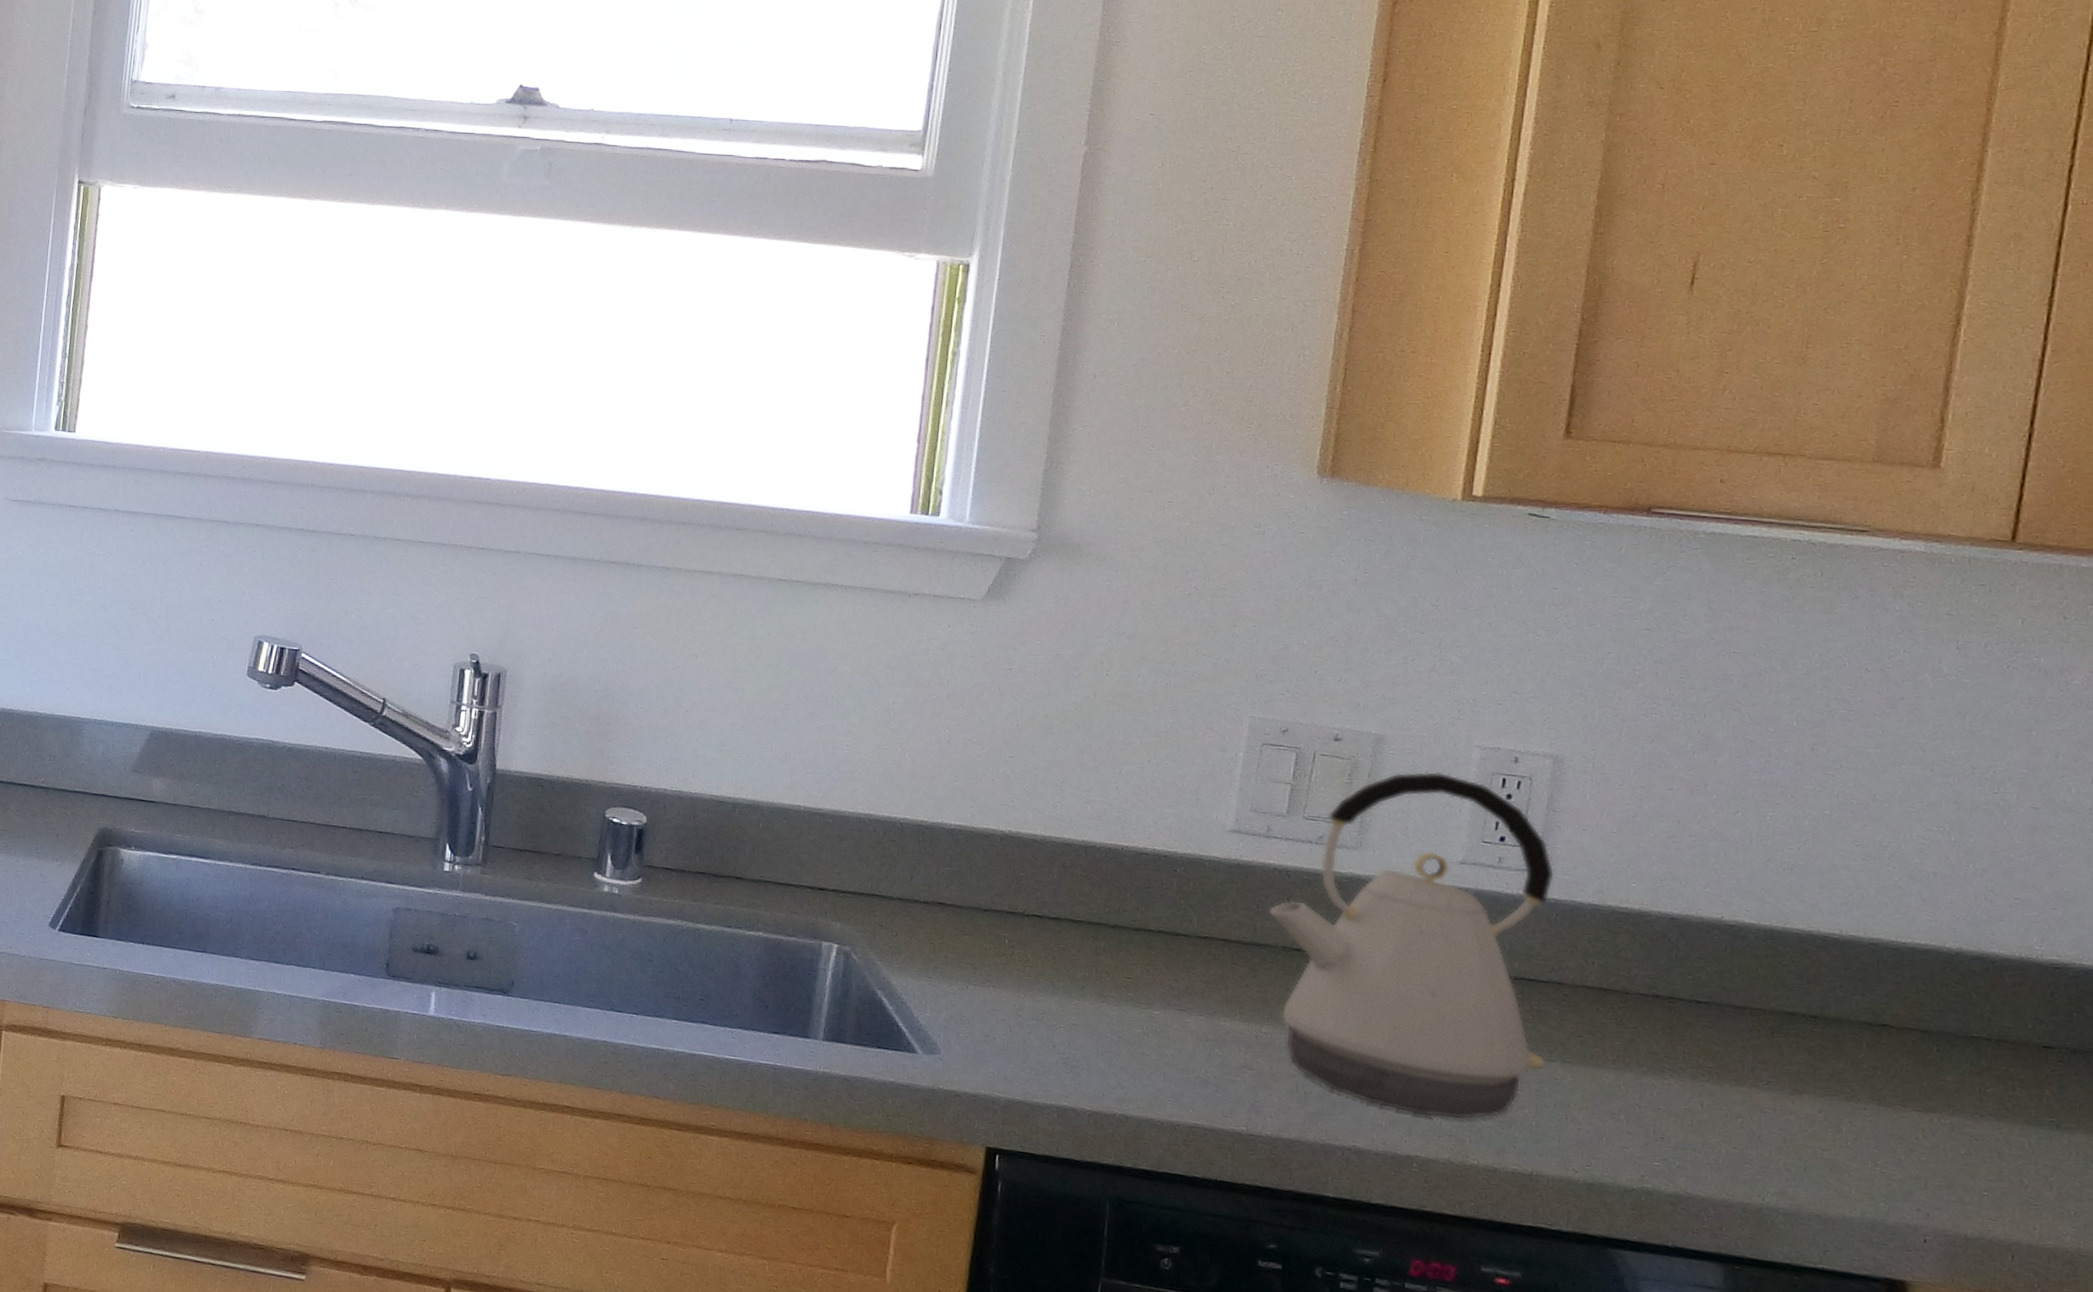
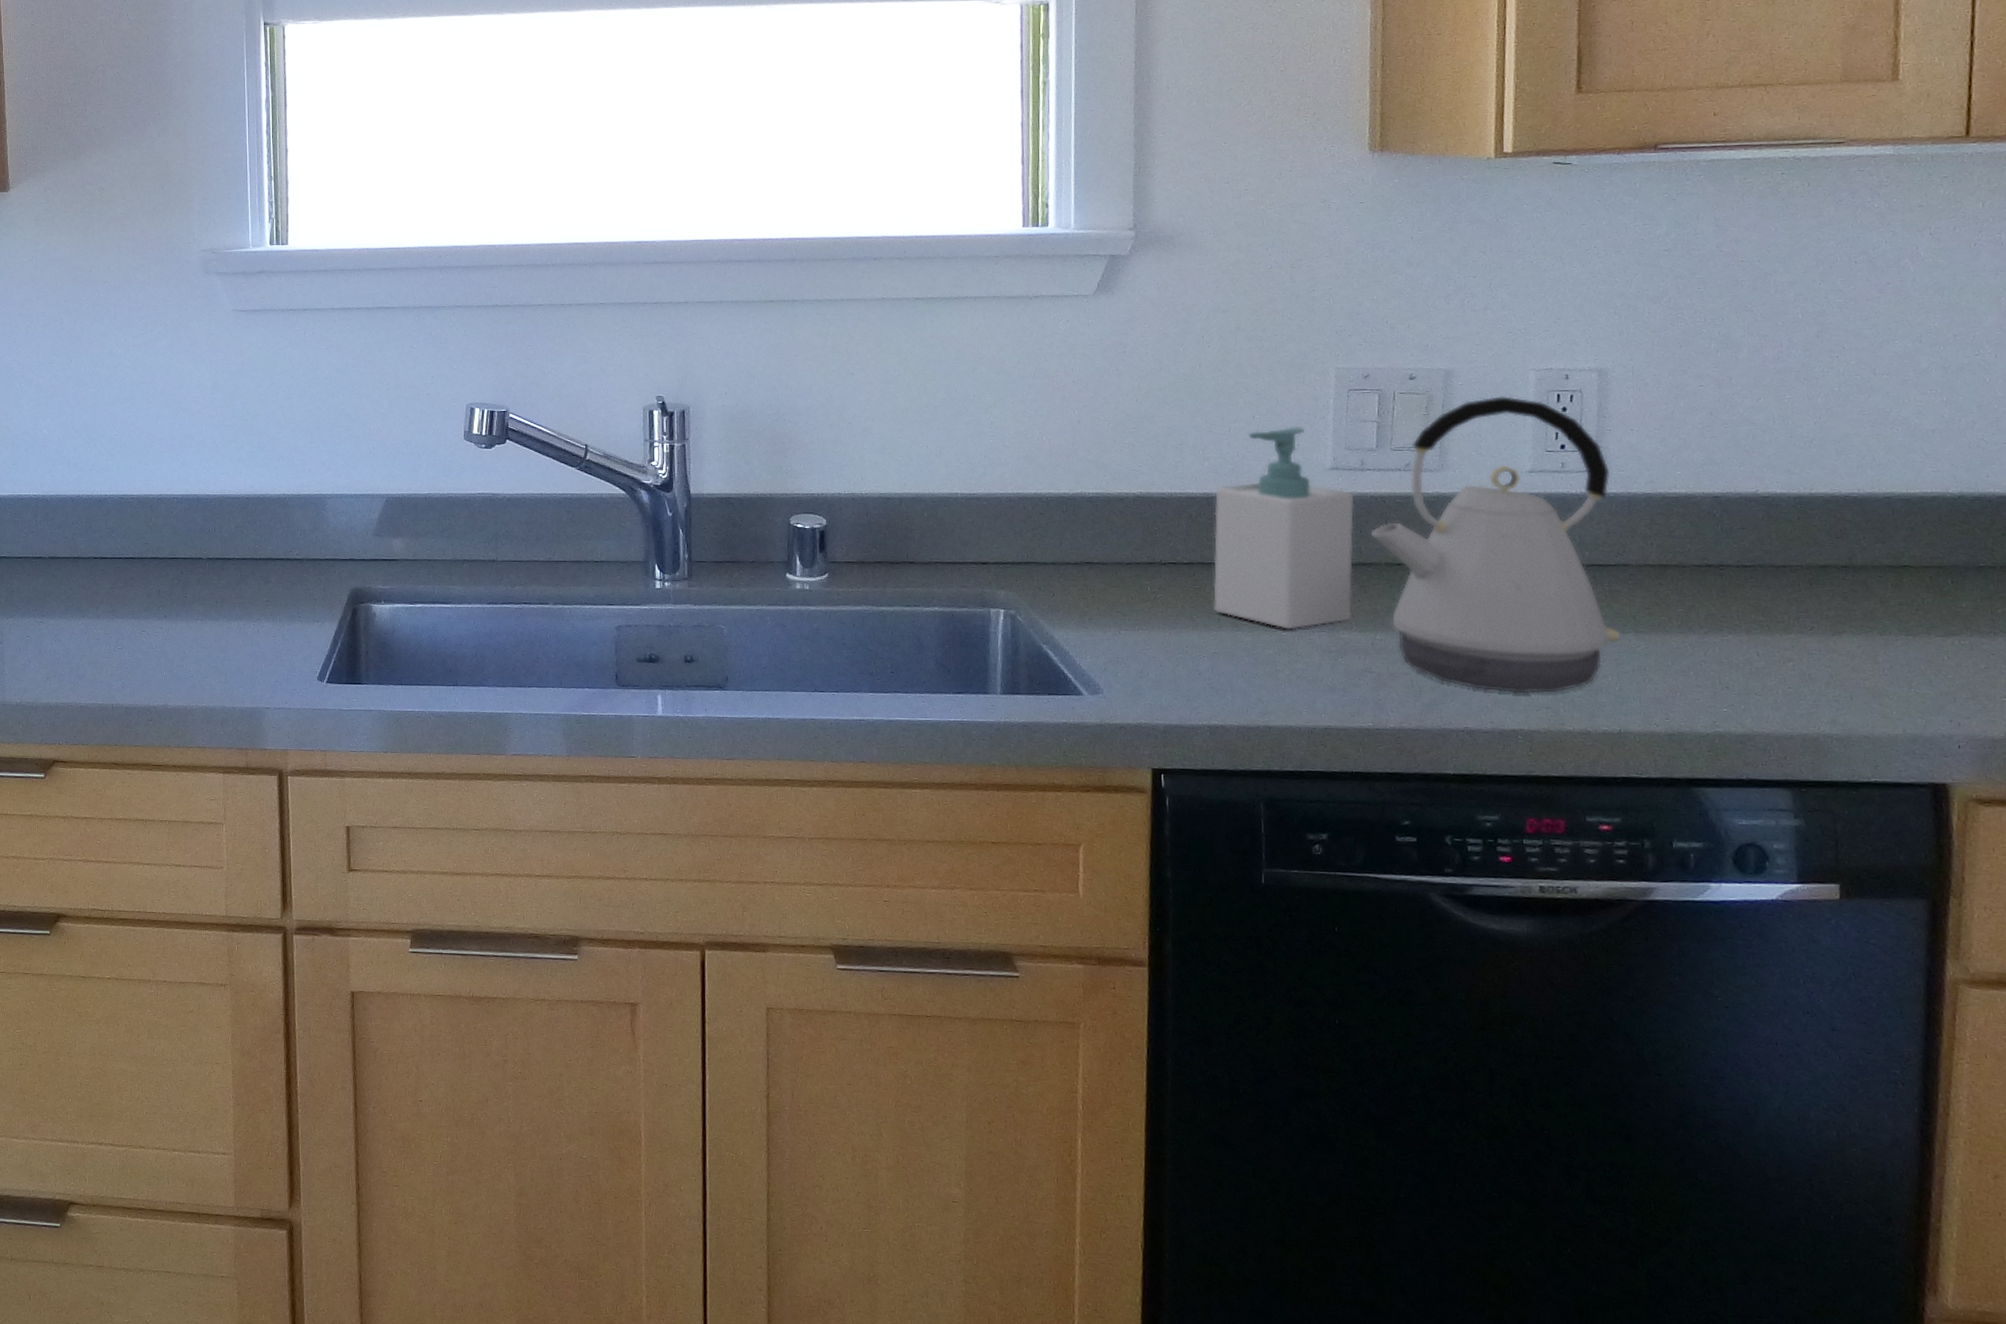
soap bottle: none [1078,777,1254,1009] -> present [1213,427,1355,629]

